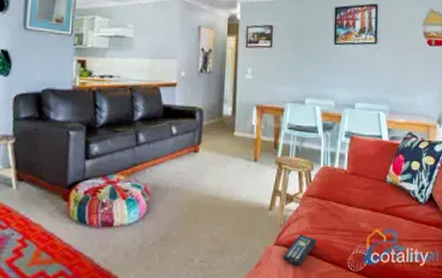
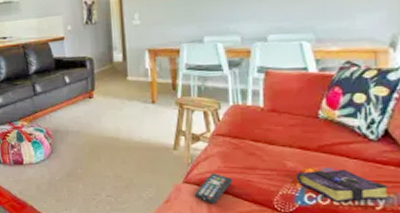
book: none [366,229,429,260] -> present [295,168,388,202]

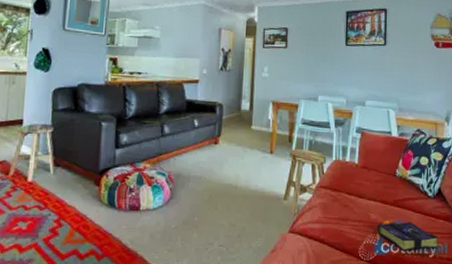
remote control: present [194,173,233,203] -> none [297,223,329,253]

